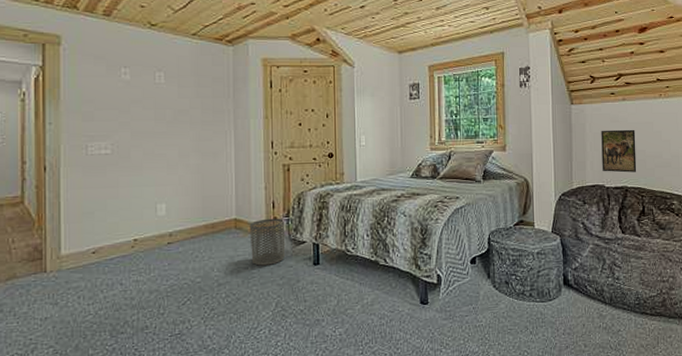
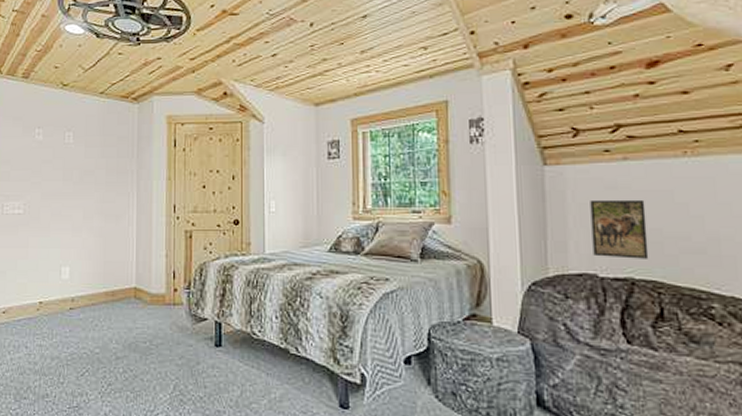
waste bin: present [249,218,286,266] -> none [149,289,186,342]

